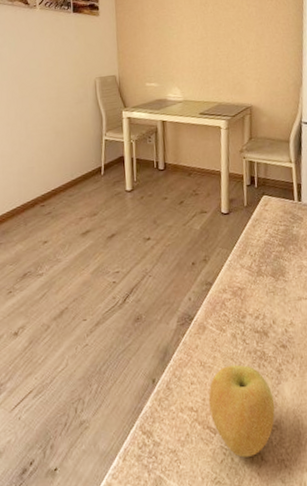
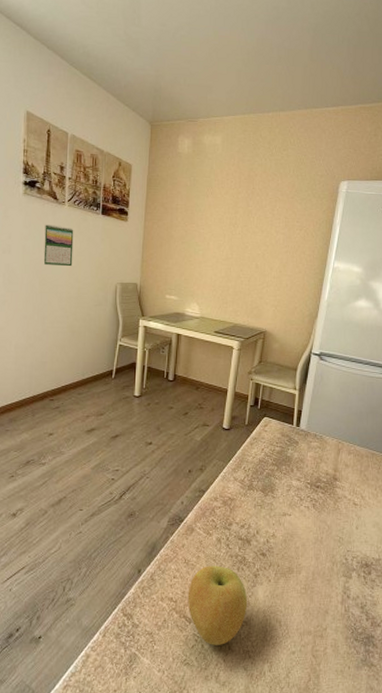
calendar: none [19,29,50,70] -> present [43,224,74,267]

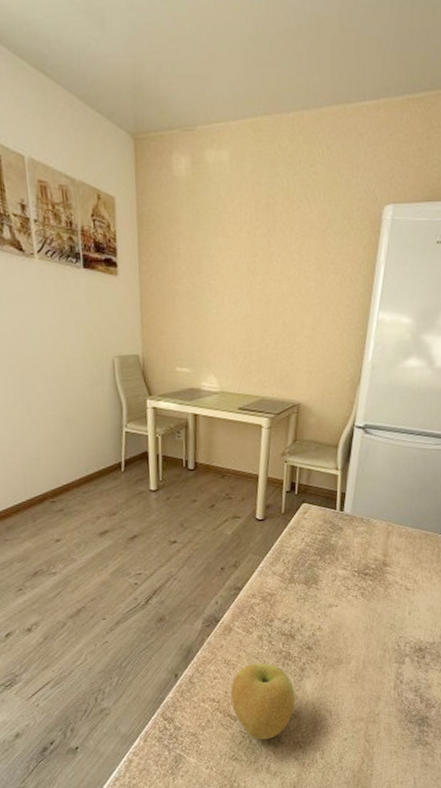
calendar: present [43,224,74,267] -> none [12,285,55,339]

